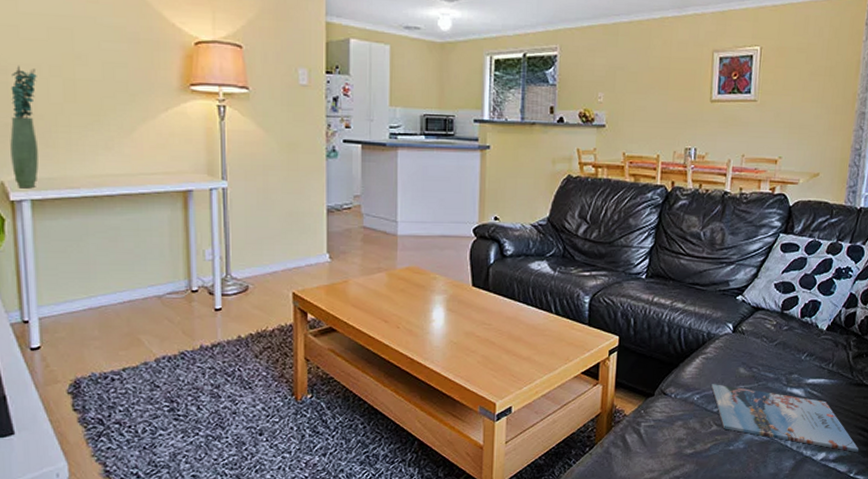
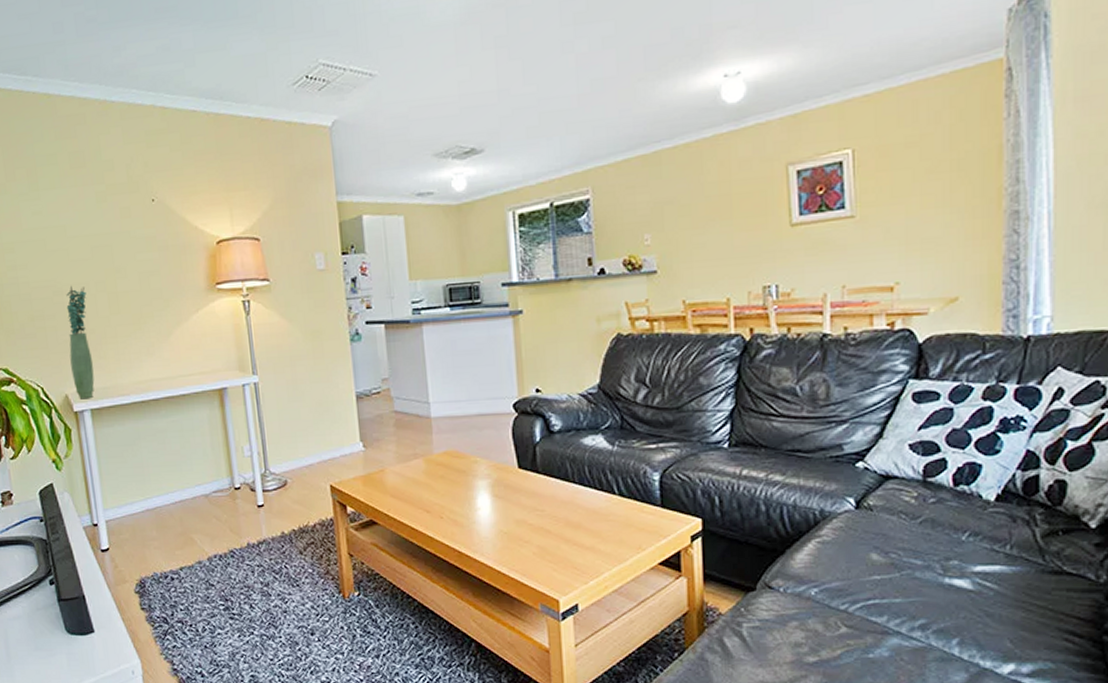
magazine: present [711,384,859,453] -> none [834,574,1069,665]

